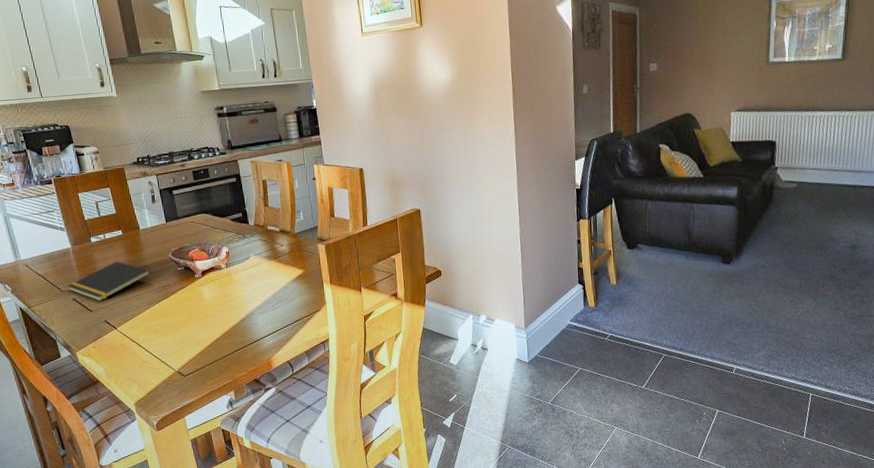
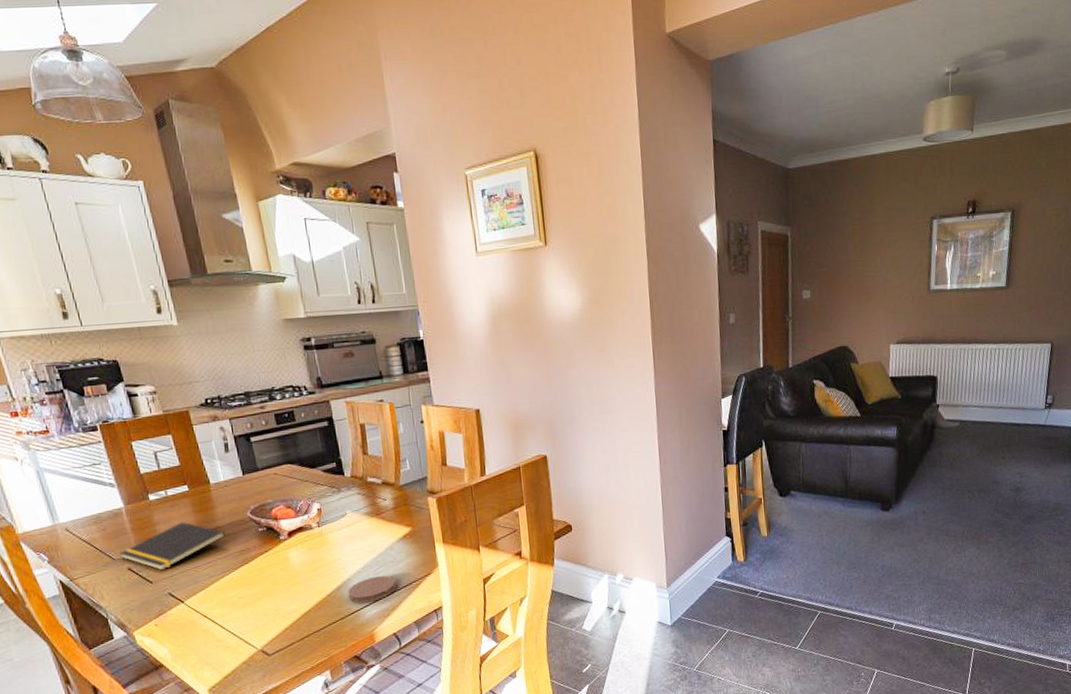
coaster: none [250,310,291,334] -> present [348,575,397,604]

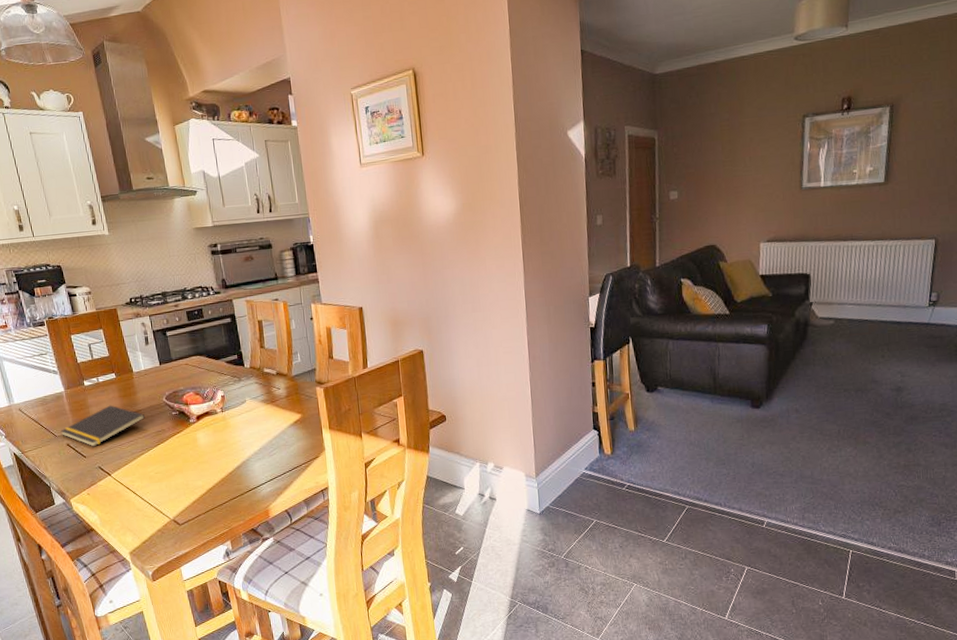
coaster: present [348,575,397,604] -> none [246,457,288,482]

